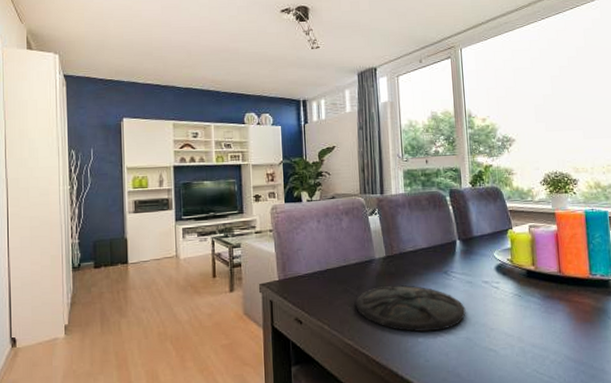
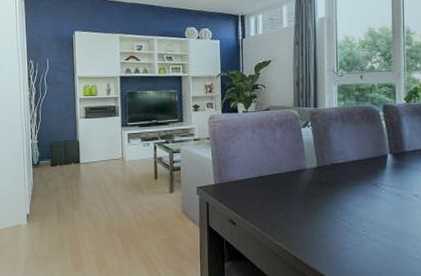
plate: present [355,285,466,332] -> none [286,195,394,239]

